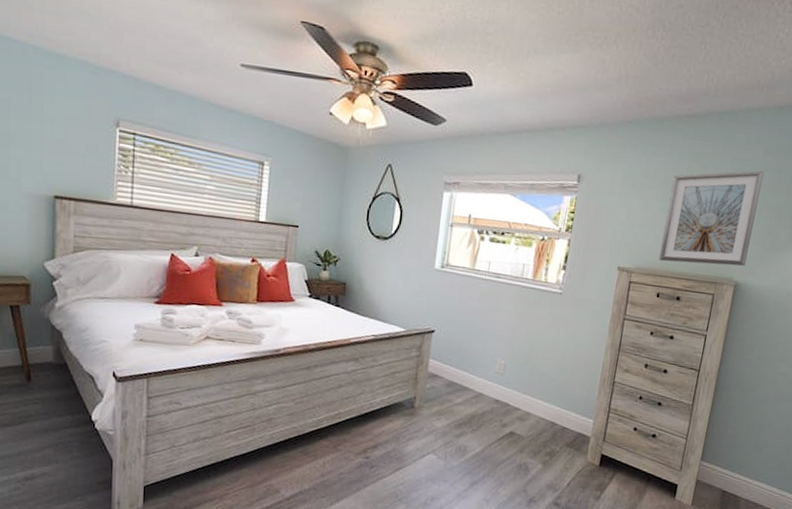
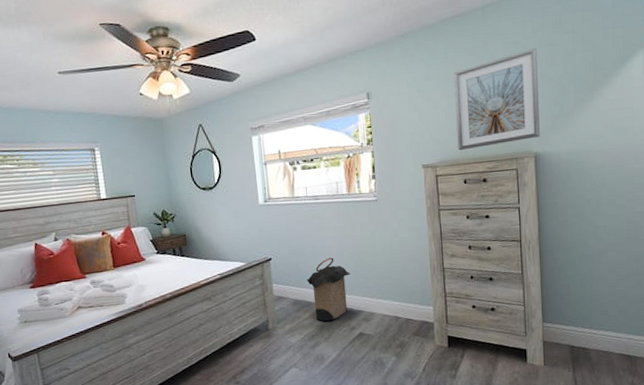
laundry hamper: none [467,343,516,413] -> present [306,257,350,322]

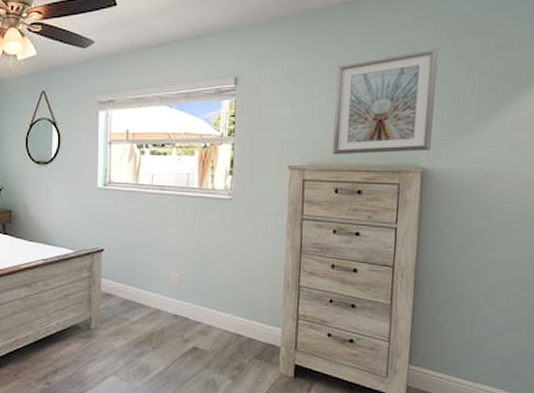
laundry hamper: present [306,257,350,322] -> none [140,257,191,329]

